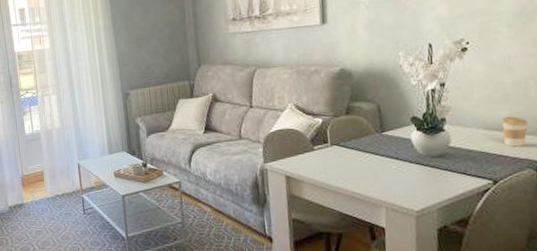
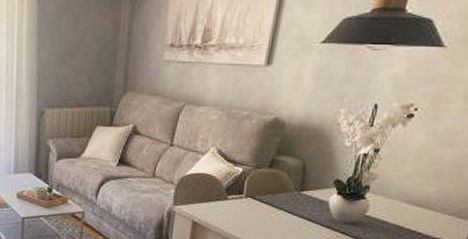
coffee cup: present [501,116,529,147] -> none [422,193,453,226]

